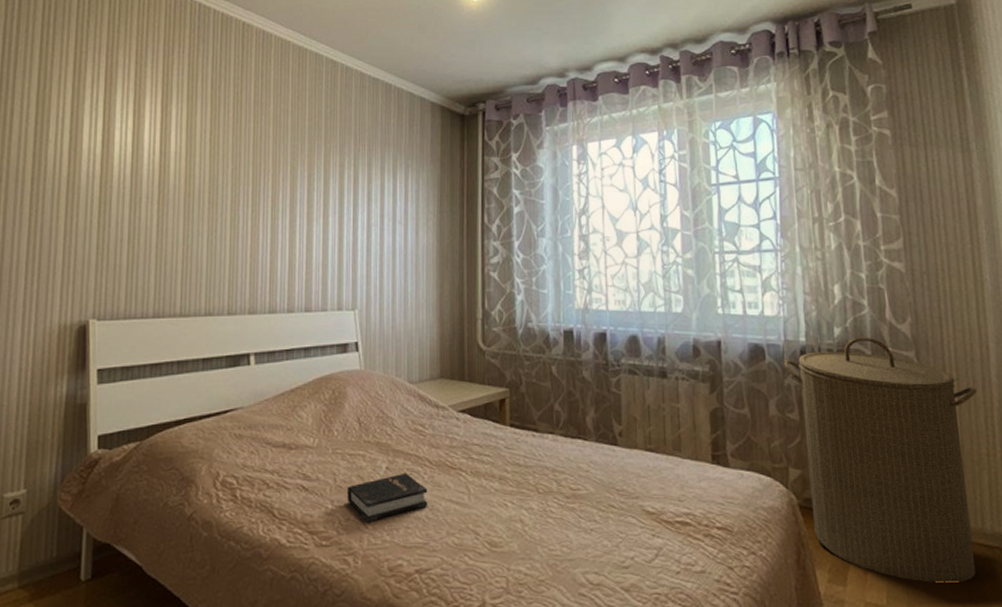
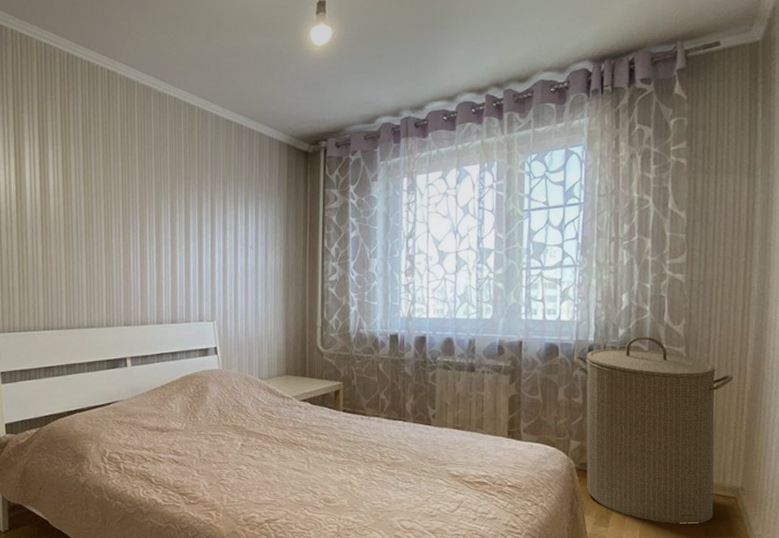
hardback book: present [347,472,428,523] -> none [210,448,276,486]

